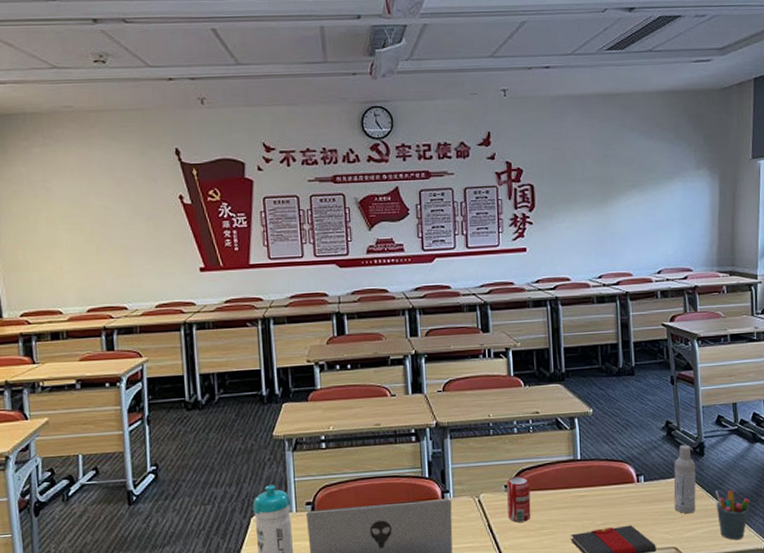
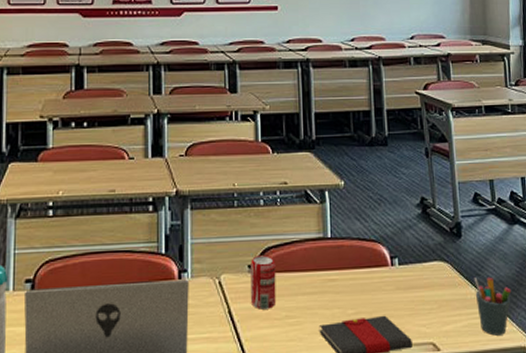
bottle: present [674,444,696,514] -> none [430,224,454,304]

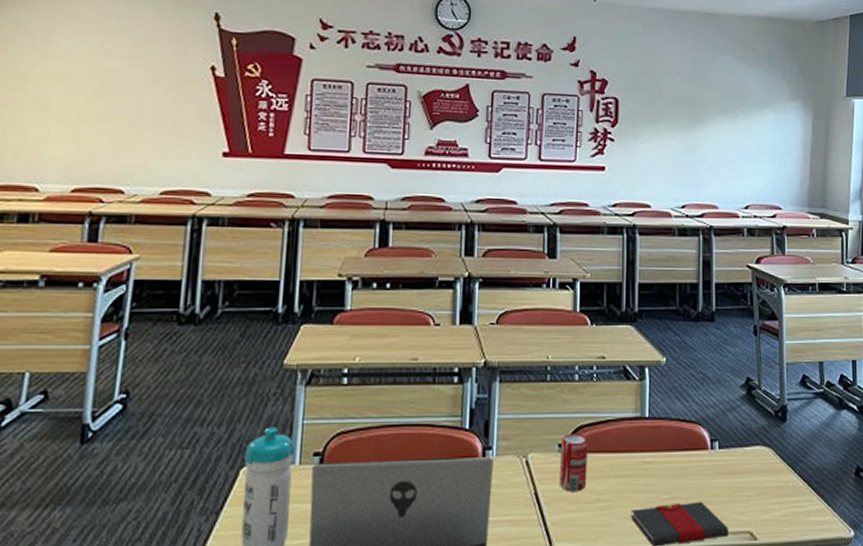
pen holder: present [474,277,512,336] -> none [797,464,835,526]

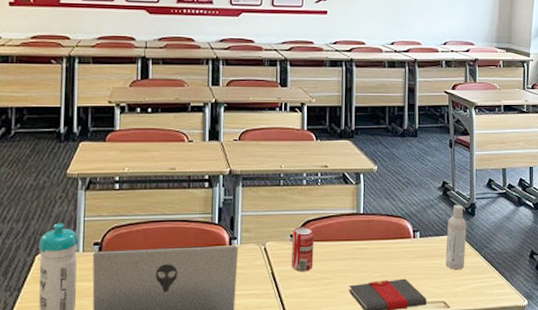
bottle: none [751,406,777,491] -> present [445,204,467,270]

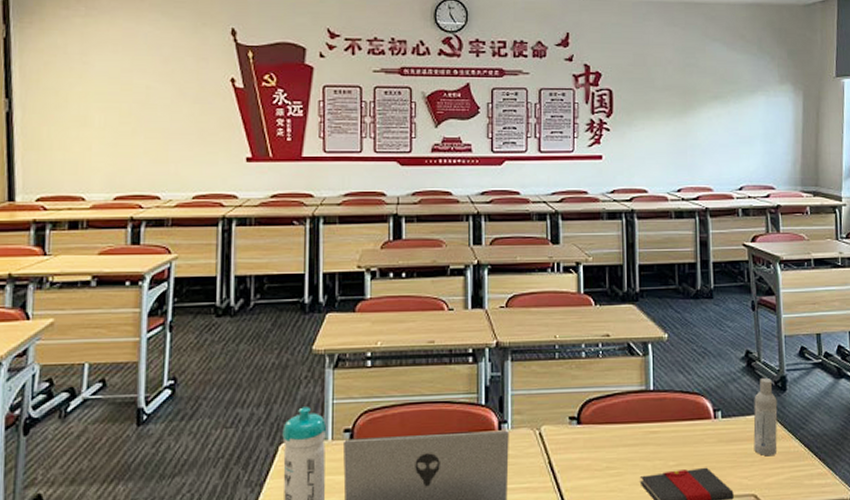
beverage can: present [291,227,314,272] -> none [570,407,597,461]

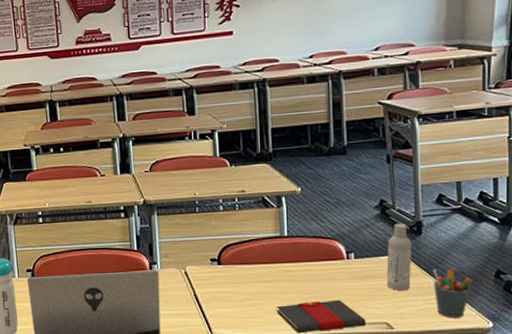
pen holder: none [798,430,836,488] -> present [433,268,473,318]

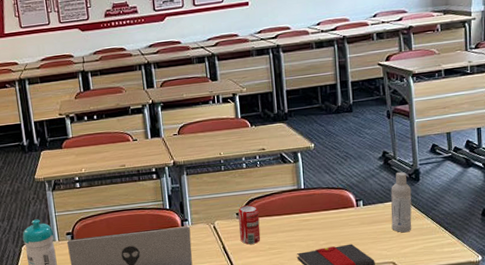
beverage can: none [212,251,237,293] -> present [238,205,261,245]
pen holder: present [433,268,473,318] -> none [430,210,464,254]

